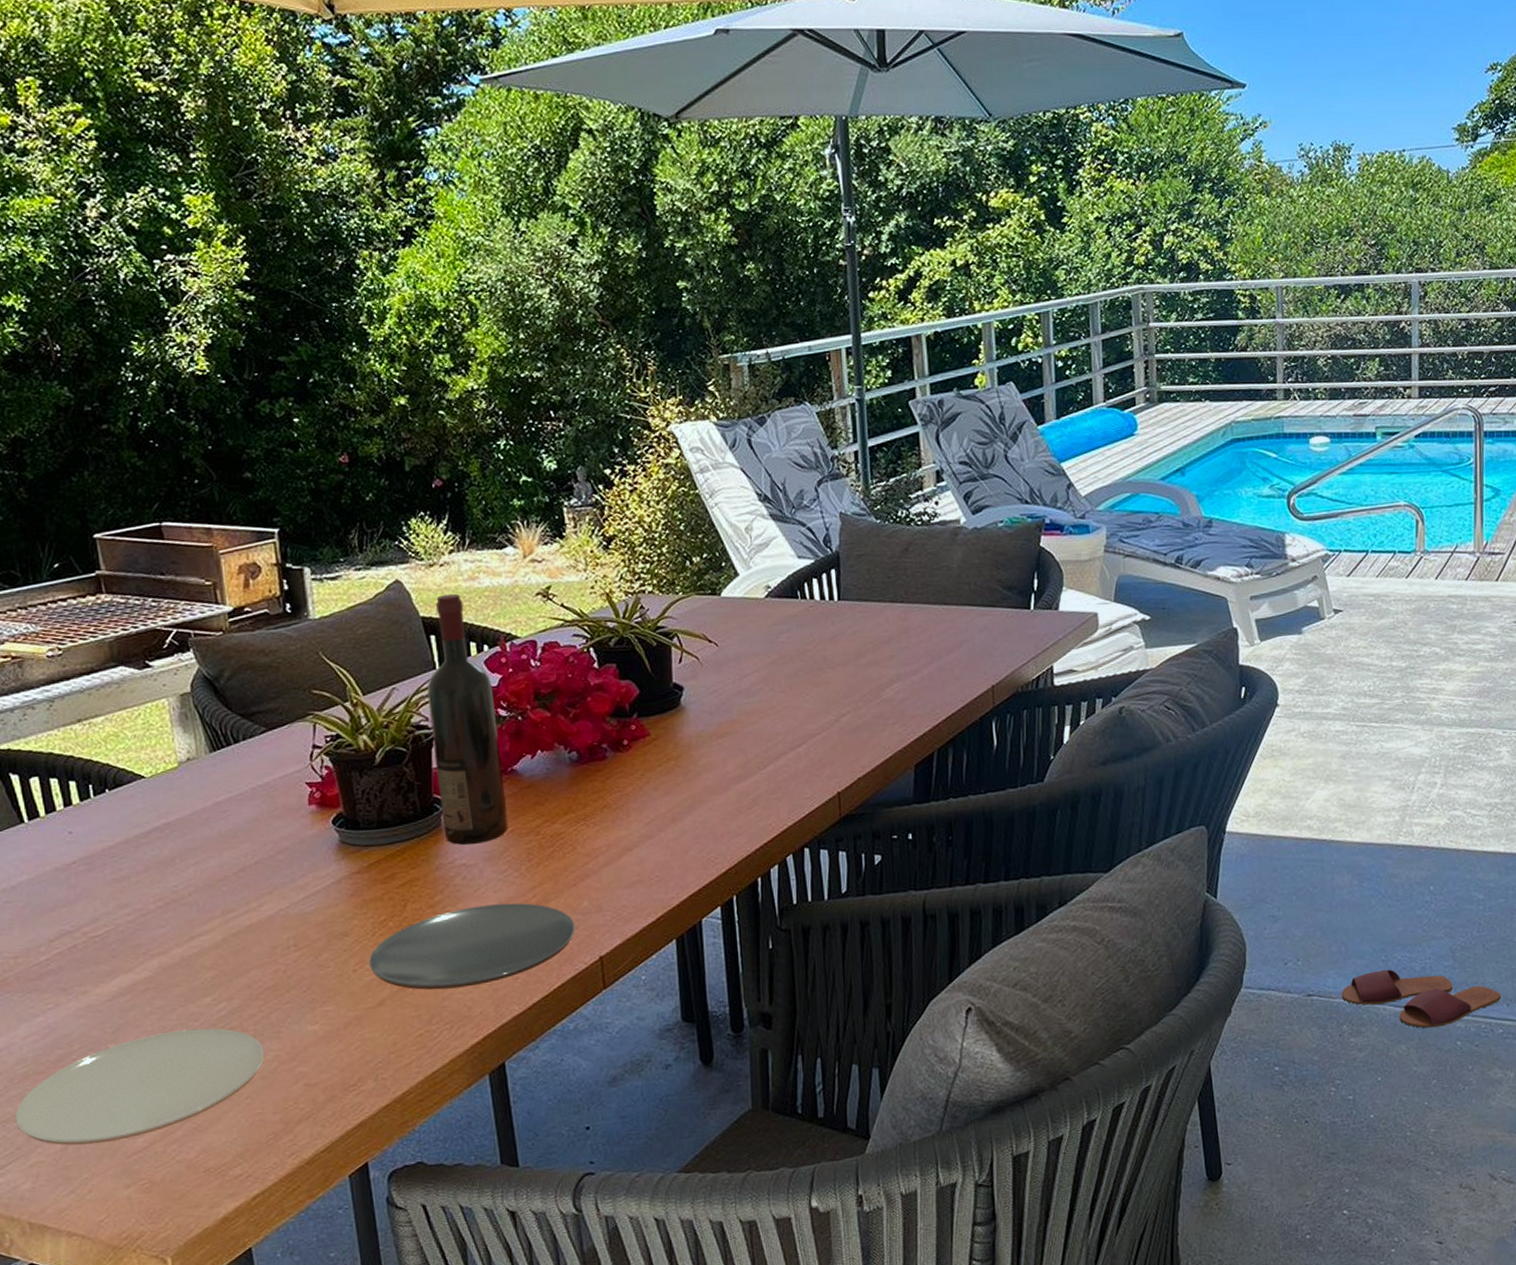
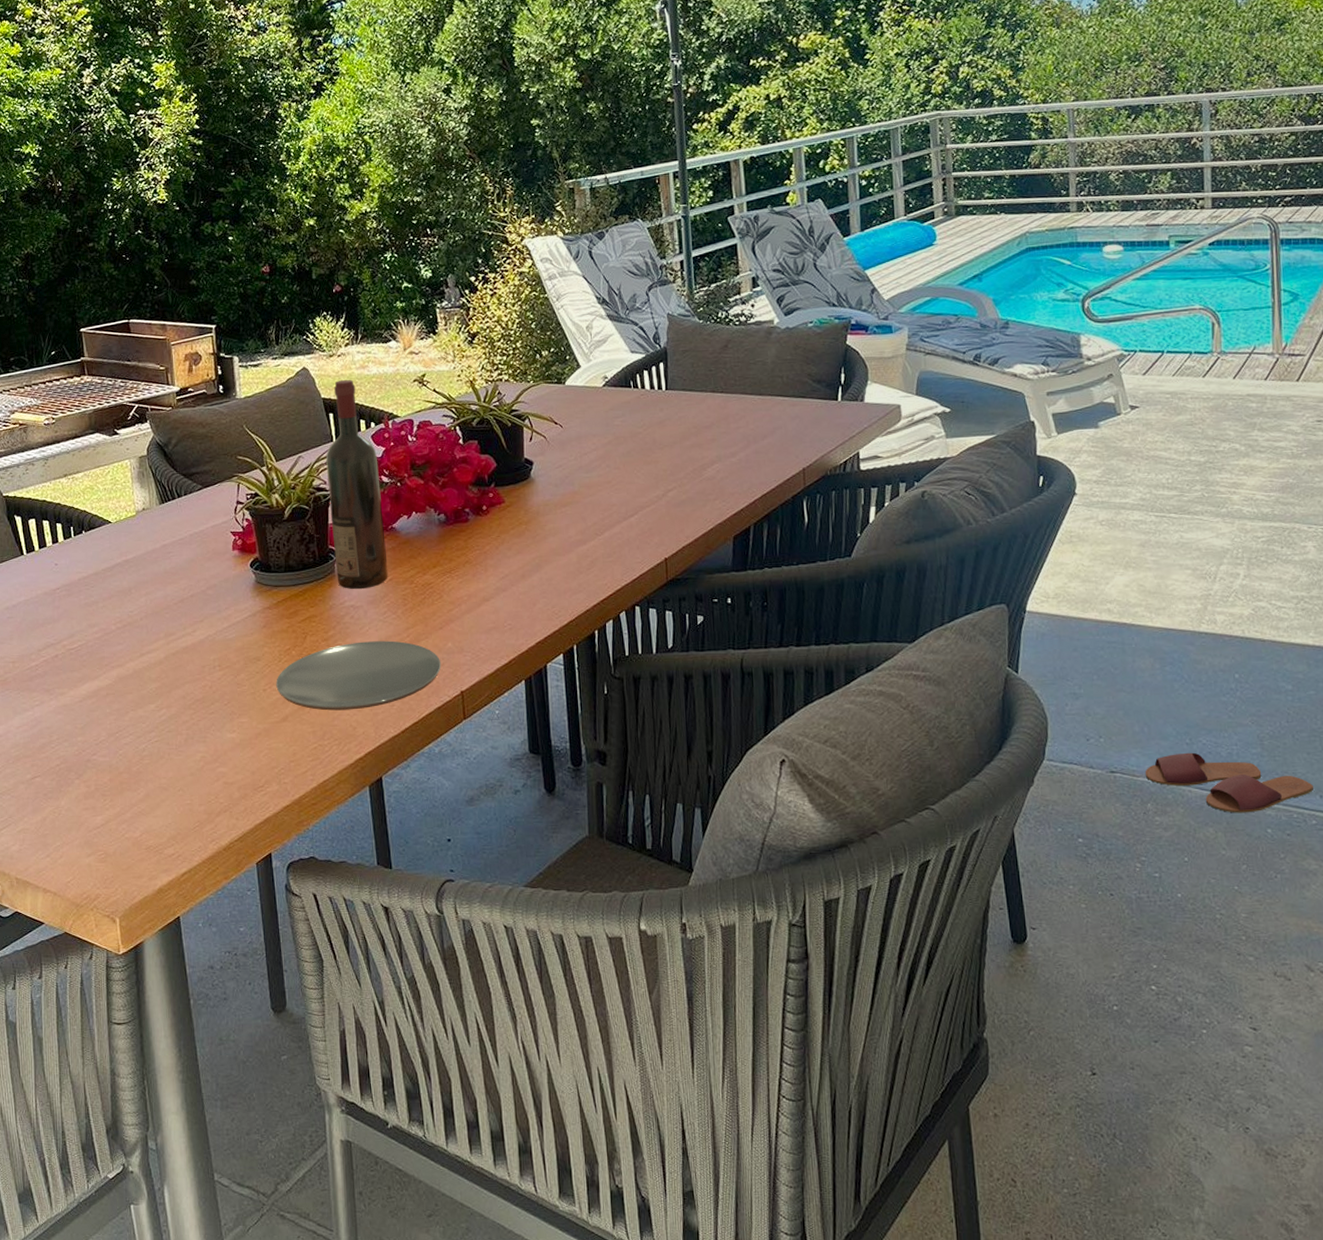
plate: present [14,1028,265,1146] -> none [9,729,194,818]

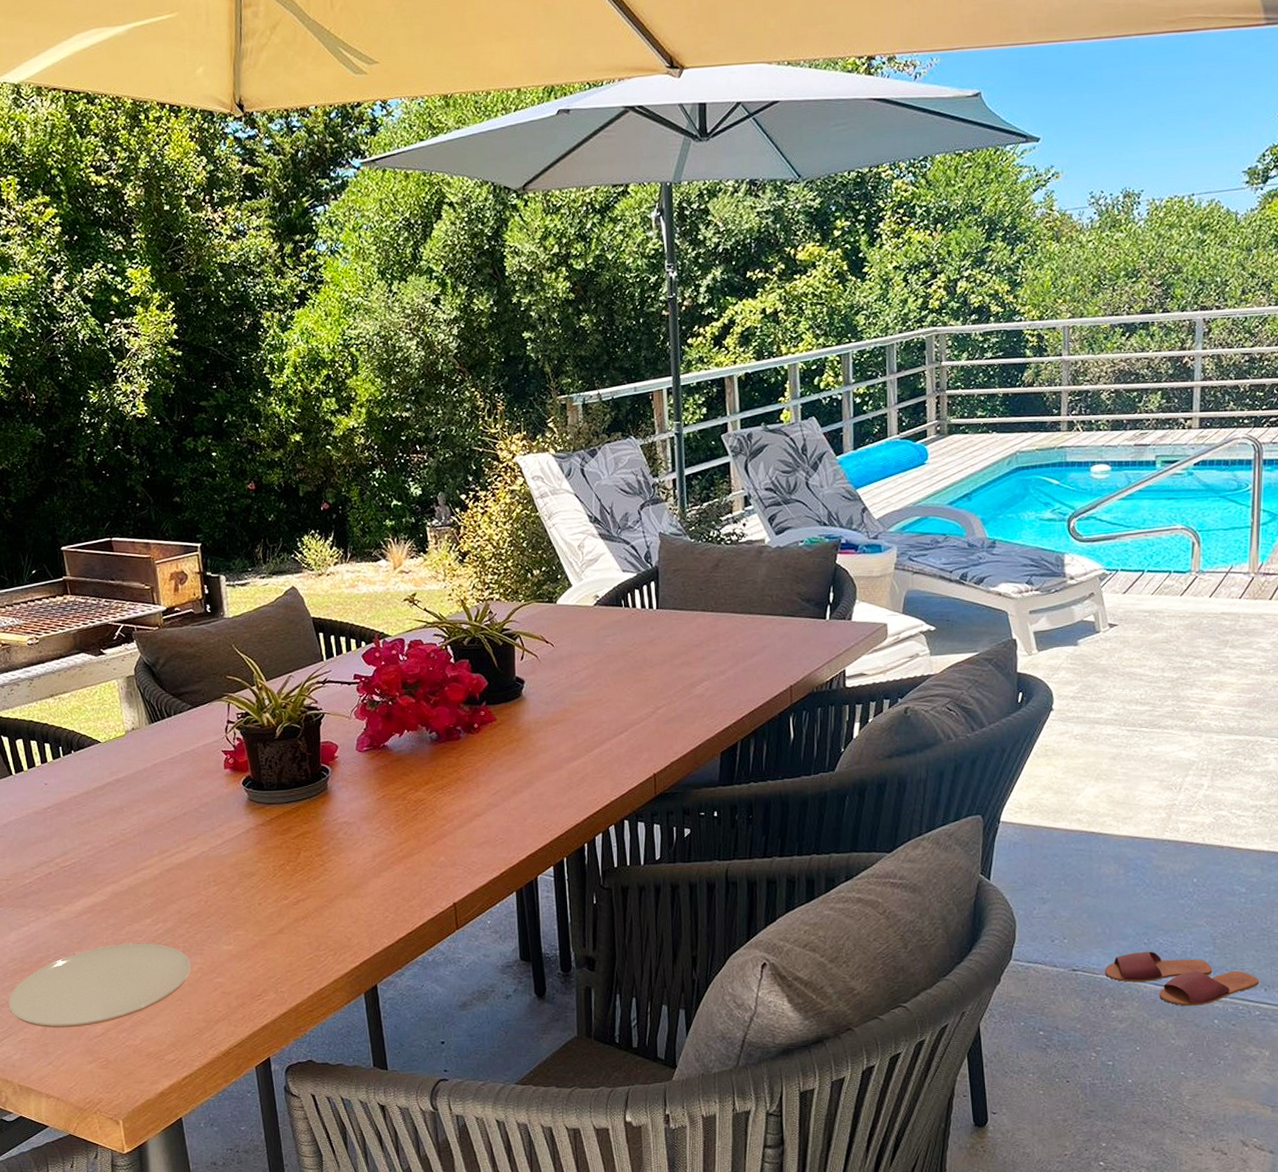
plate: none [9,729,194,818] -> present [8,943,191,1028]
plate: present [276,640,442,711] -> none [271,855,434,923]
wine bottle: present [326,379,388,590] -> none [316,598,381,807]

